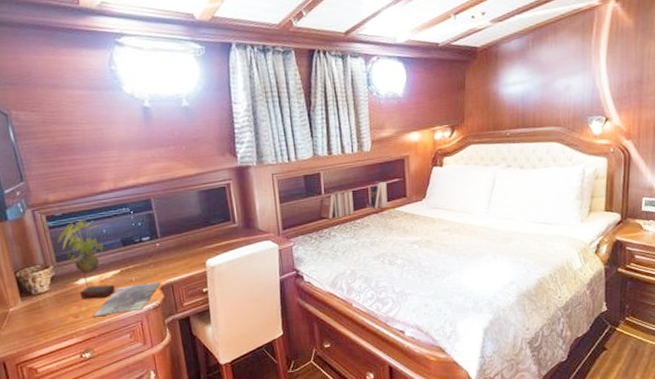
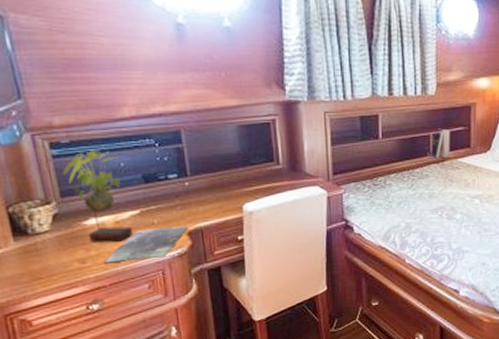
books: present [320,189,354,220] -> none [375,134,413,167]

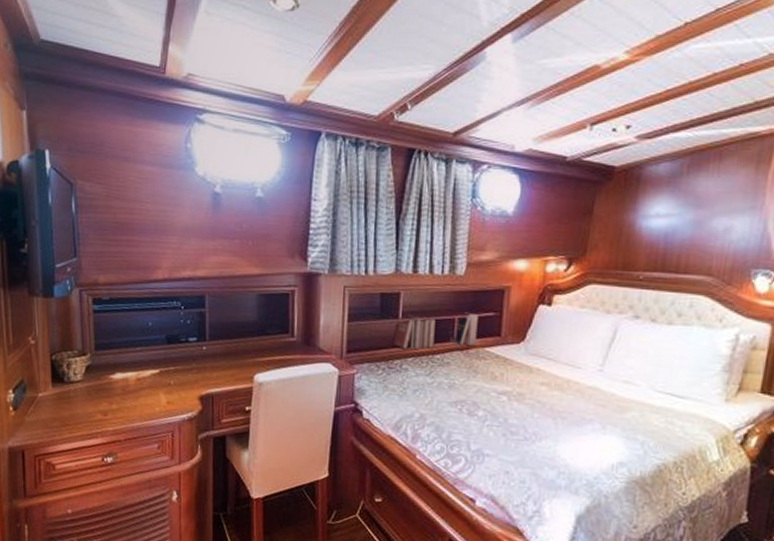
plant: present [62,149,132,242] -> none [99,307,150,399]
magazine: present [103,226,188,264] -> none [122,388,201,420]
books: none [375,134,413,167] -> present [392,314,436,350]

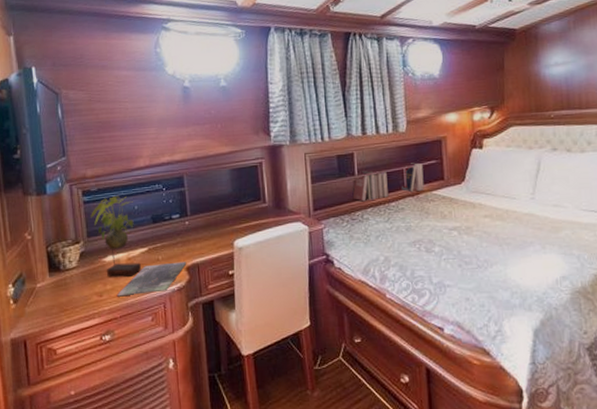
plant: none [99,307,150,399] -> present [90,195,141,277]
magazine: none [122,388,201,420] -> present [116,261,187,297]

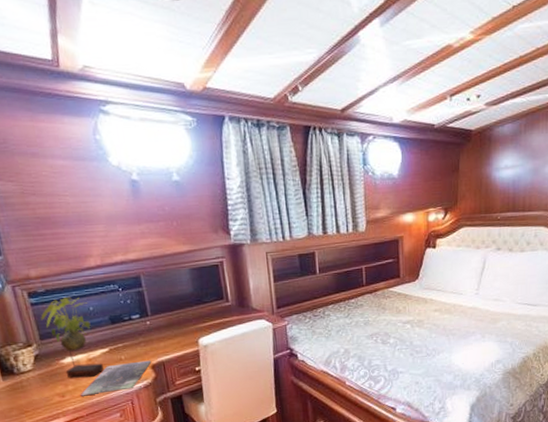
books: present [352,170,388,202] -> none [314,269,348,299]
books: present [401,163,424,193] -> none [360,261,382,290]

